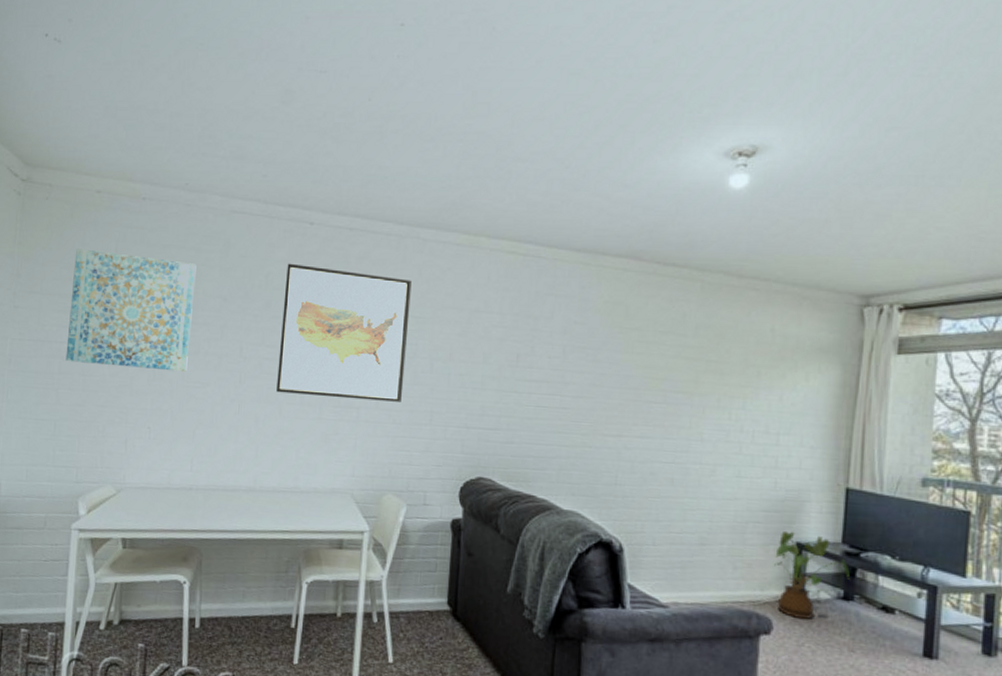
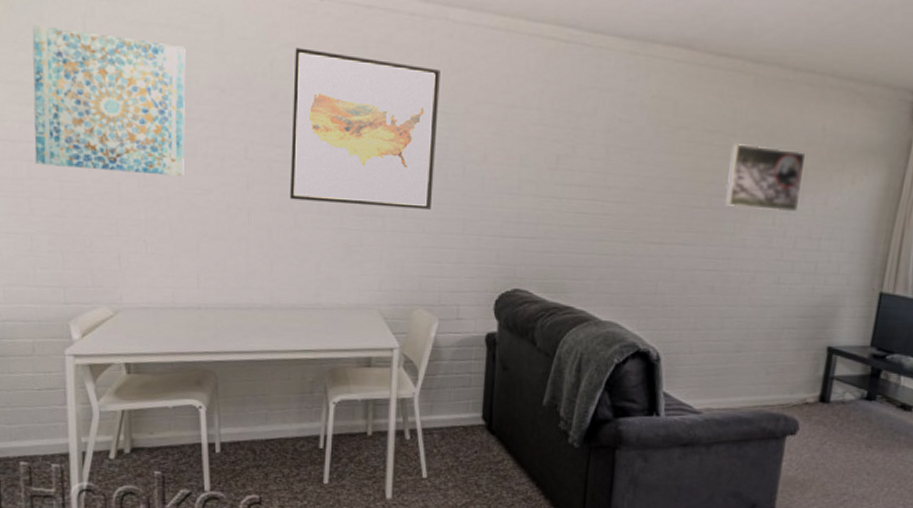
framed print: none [680,342,757,407] -> present [725,142,806,211]
house plant: present [774,531,850,619] -> none [804,336,875,419]

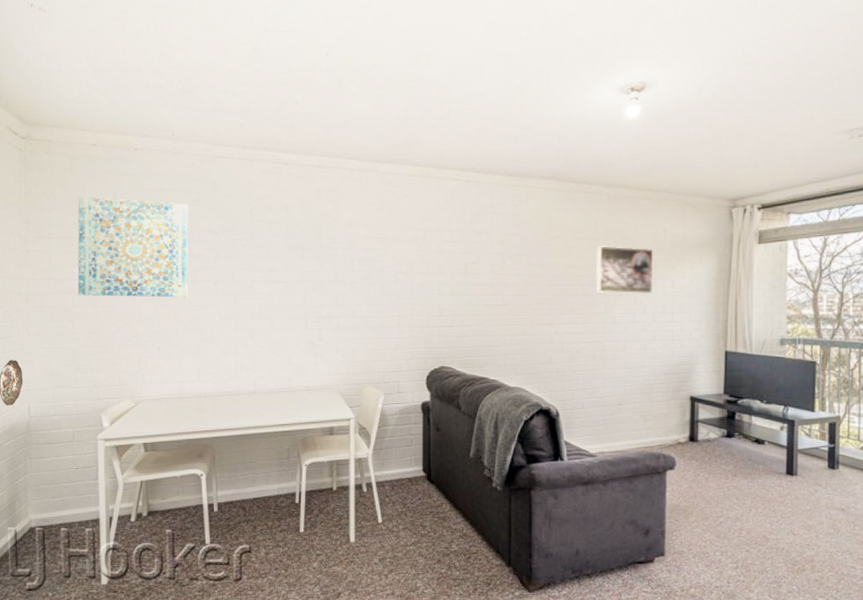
wall art: present [290,47,440,209] -> none [266,199,375,310]

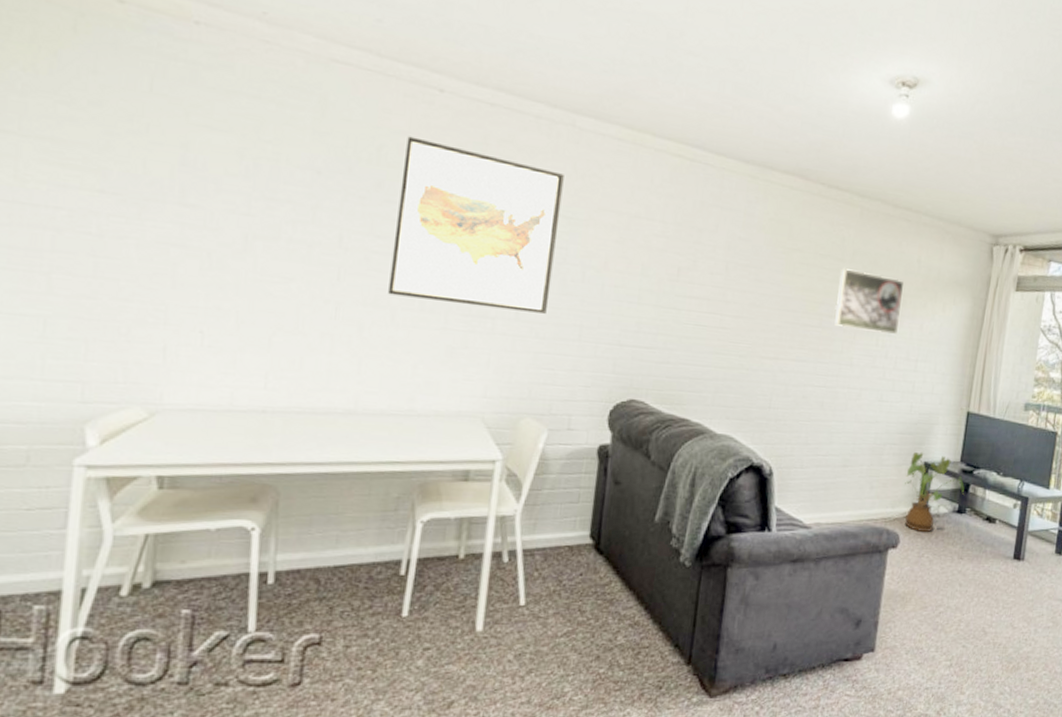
wall art: present [77,196,189,298] -> none [63,77,278,262]
wall art: none [266,199,375,310] -> present [388,136,564,314]
house plant: none [675,388,731,455] -> present [904,452,965,532]

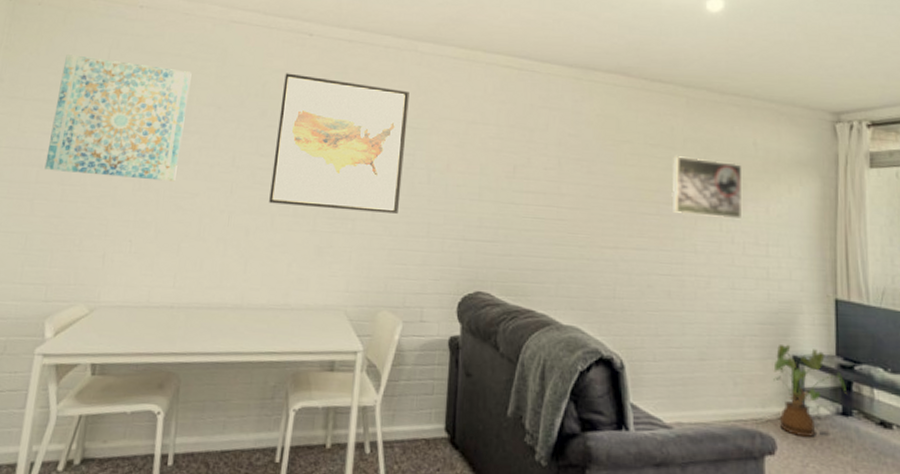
wall art: none [63,77,278,262] -> present [44,54,192,182]

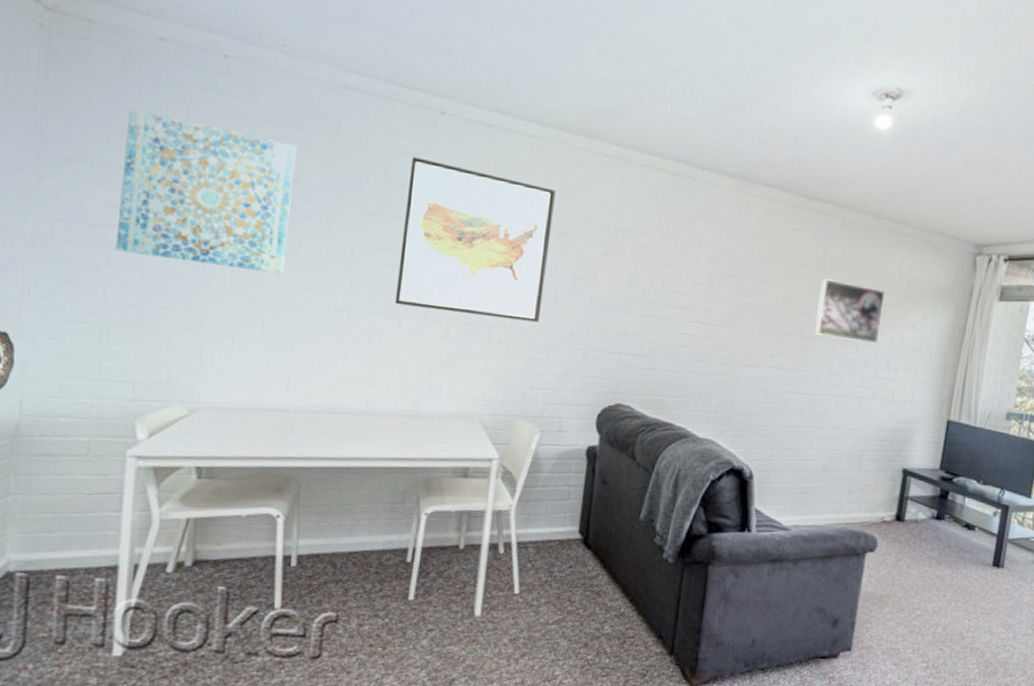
house plant: present [773,344,846,437] -> none [882,458,944,537]

